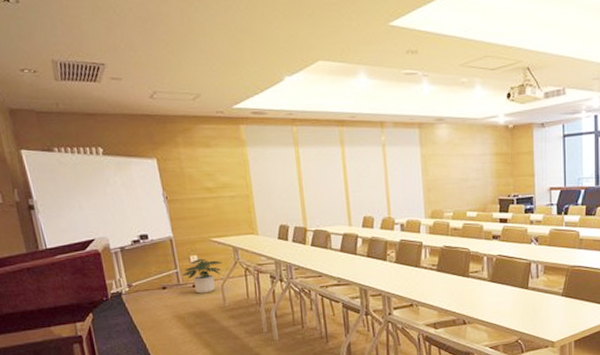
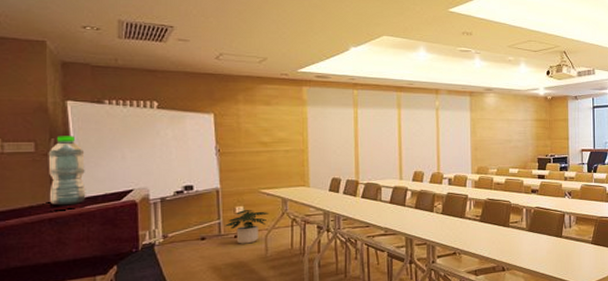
water bottle: none [14,186,55,256] -> present [48,136,86,206]

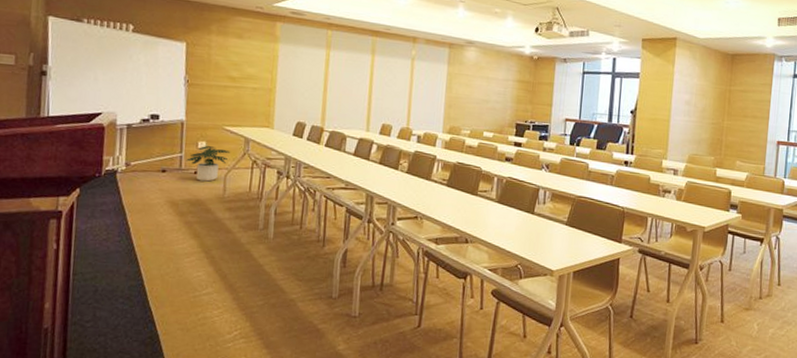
water bottle: present [48,136,86,206] -> none [23,51,60,123]

